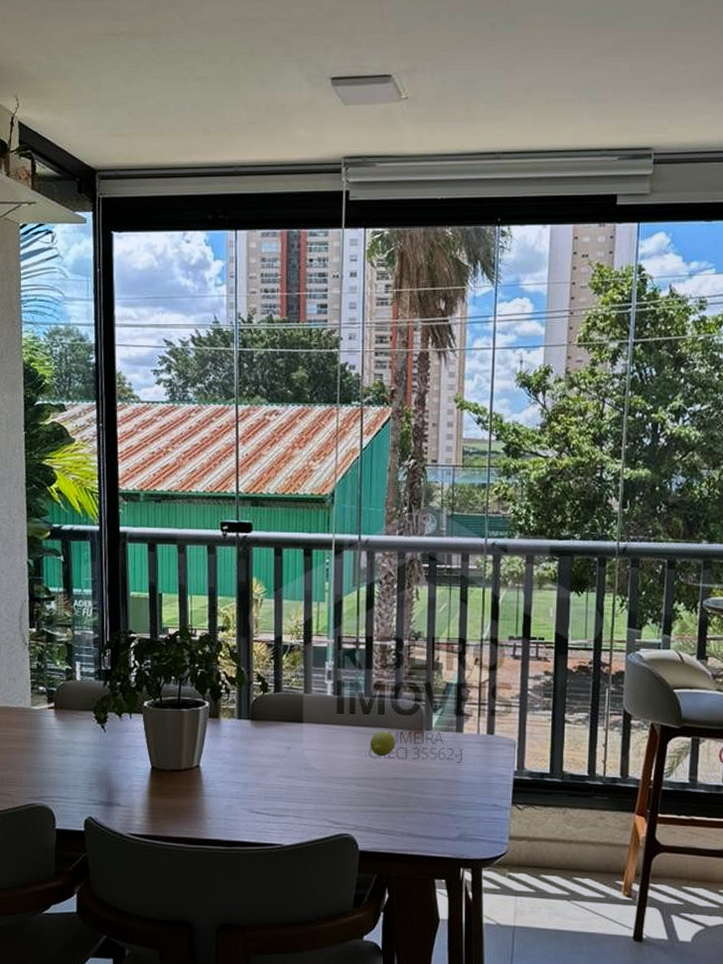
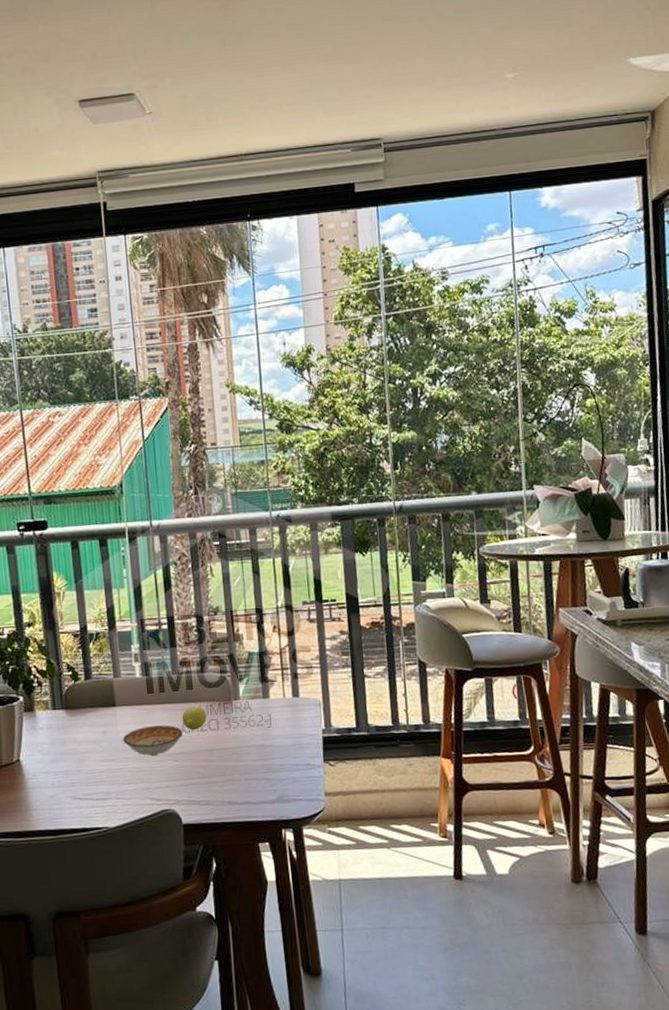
bowl: none [307,747,370,778] -> present [122,725,184,757]

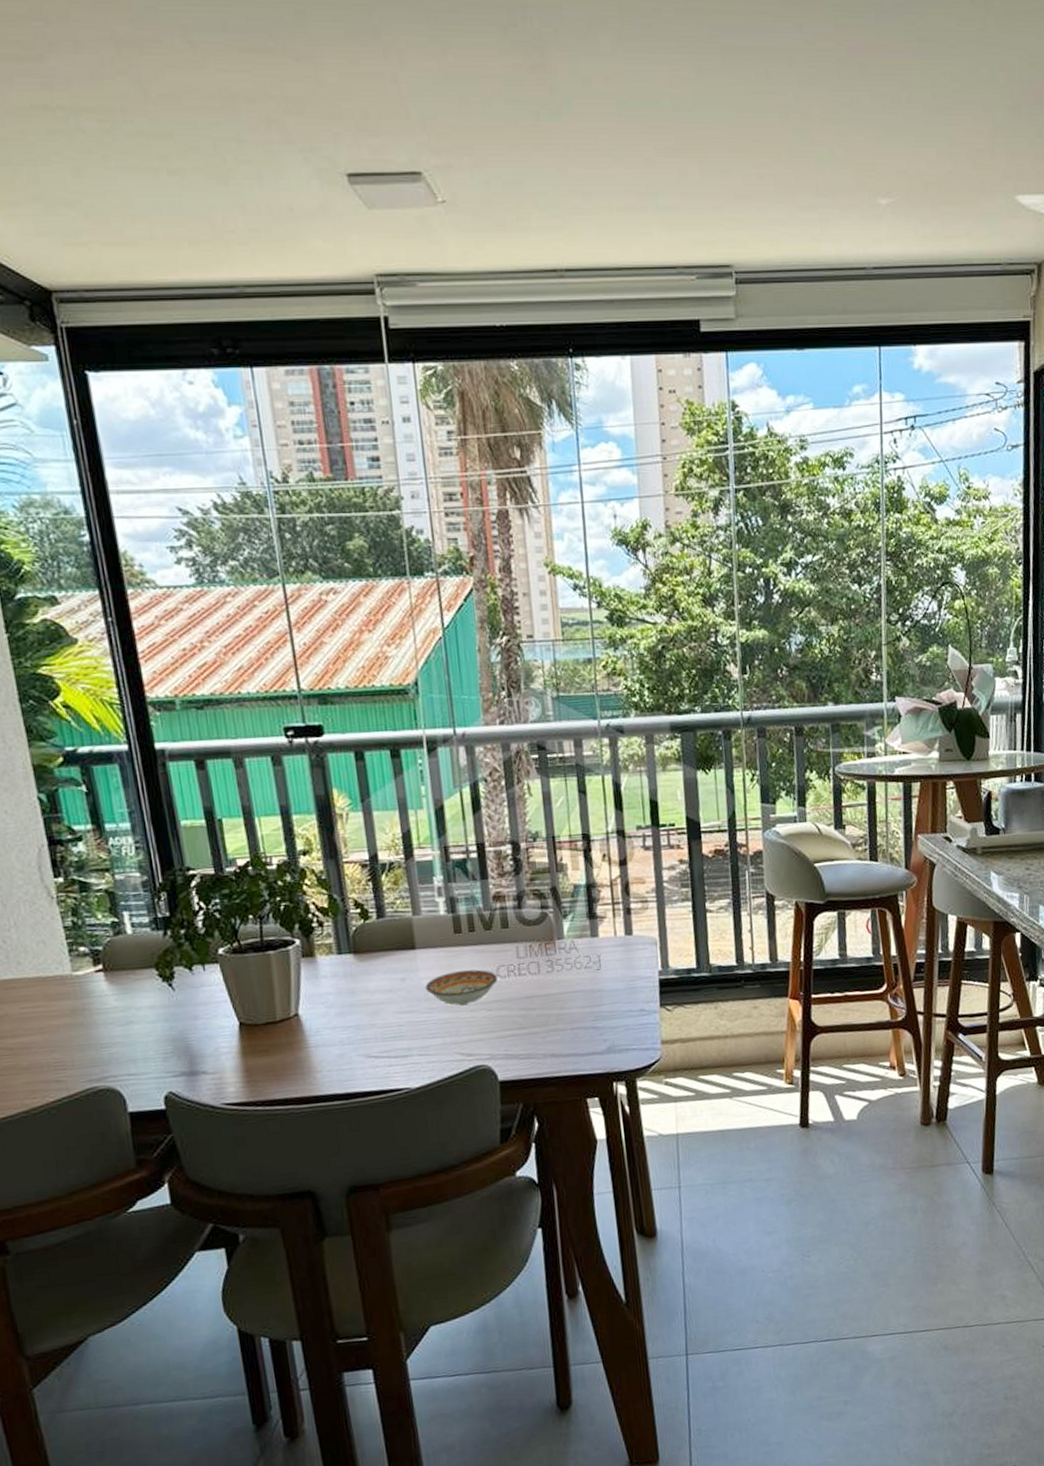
fruit: present [182,705,207,731] -> none [496,945,526,975]

